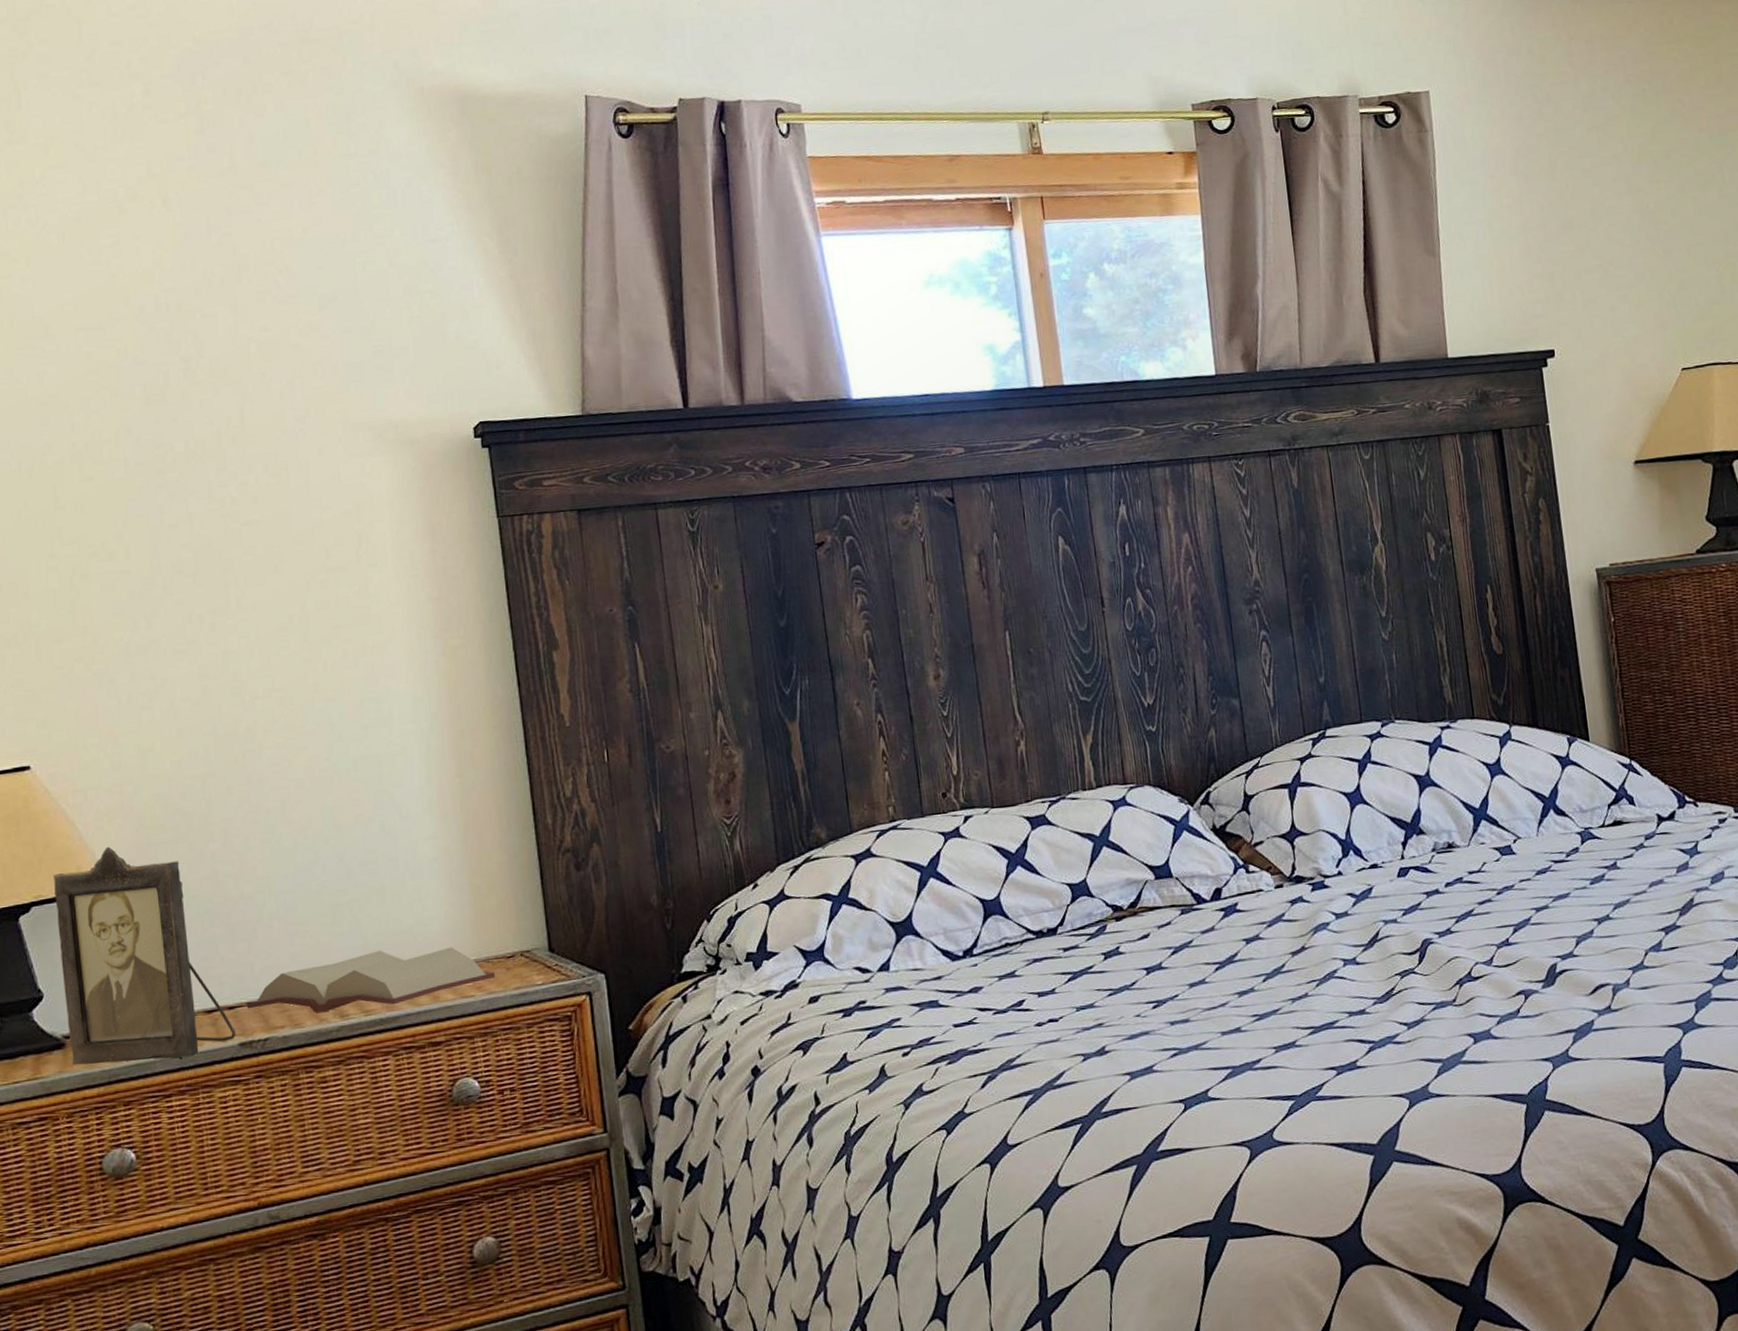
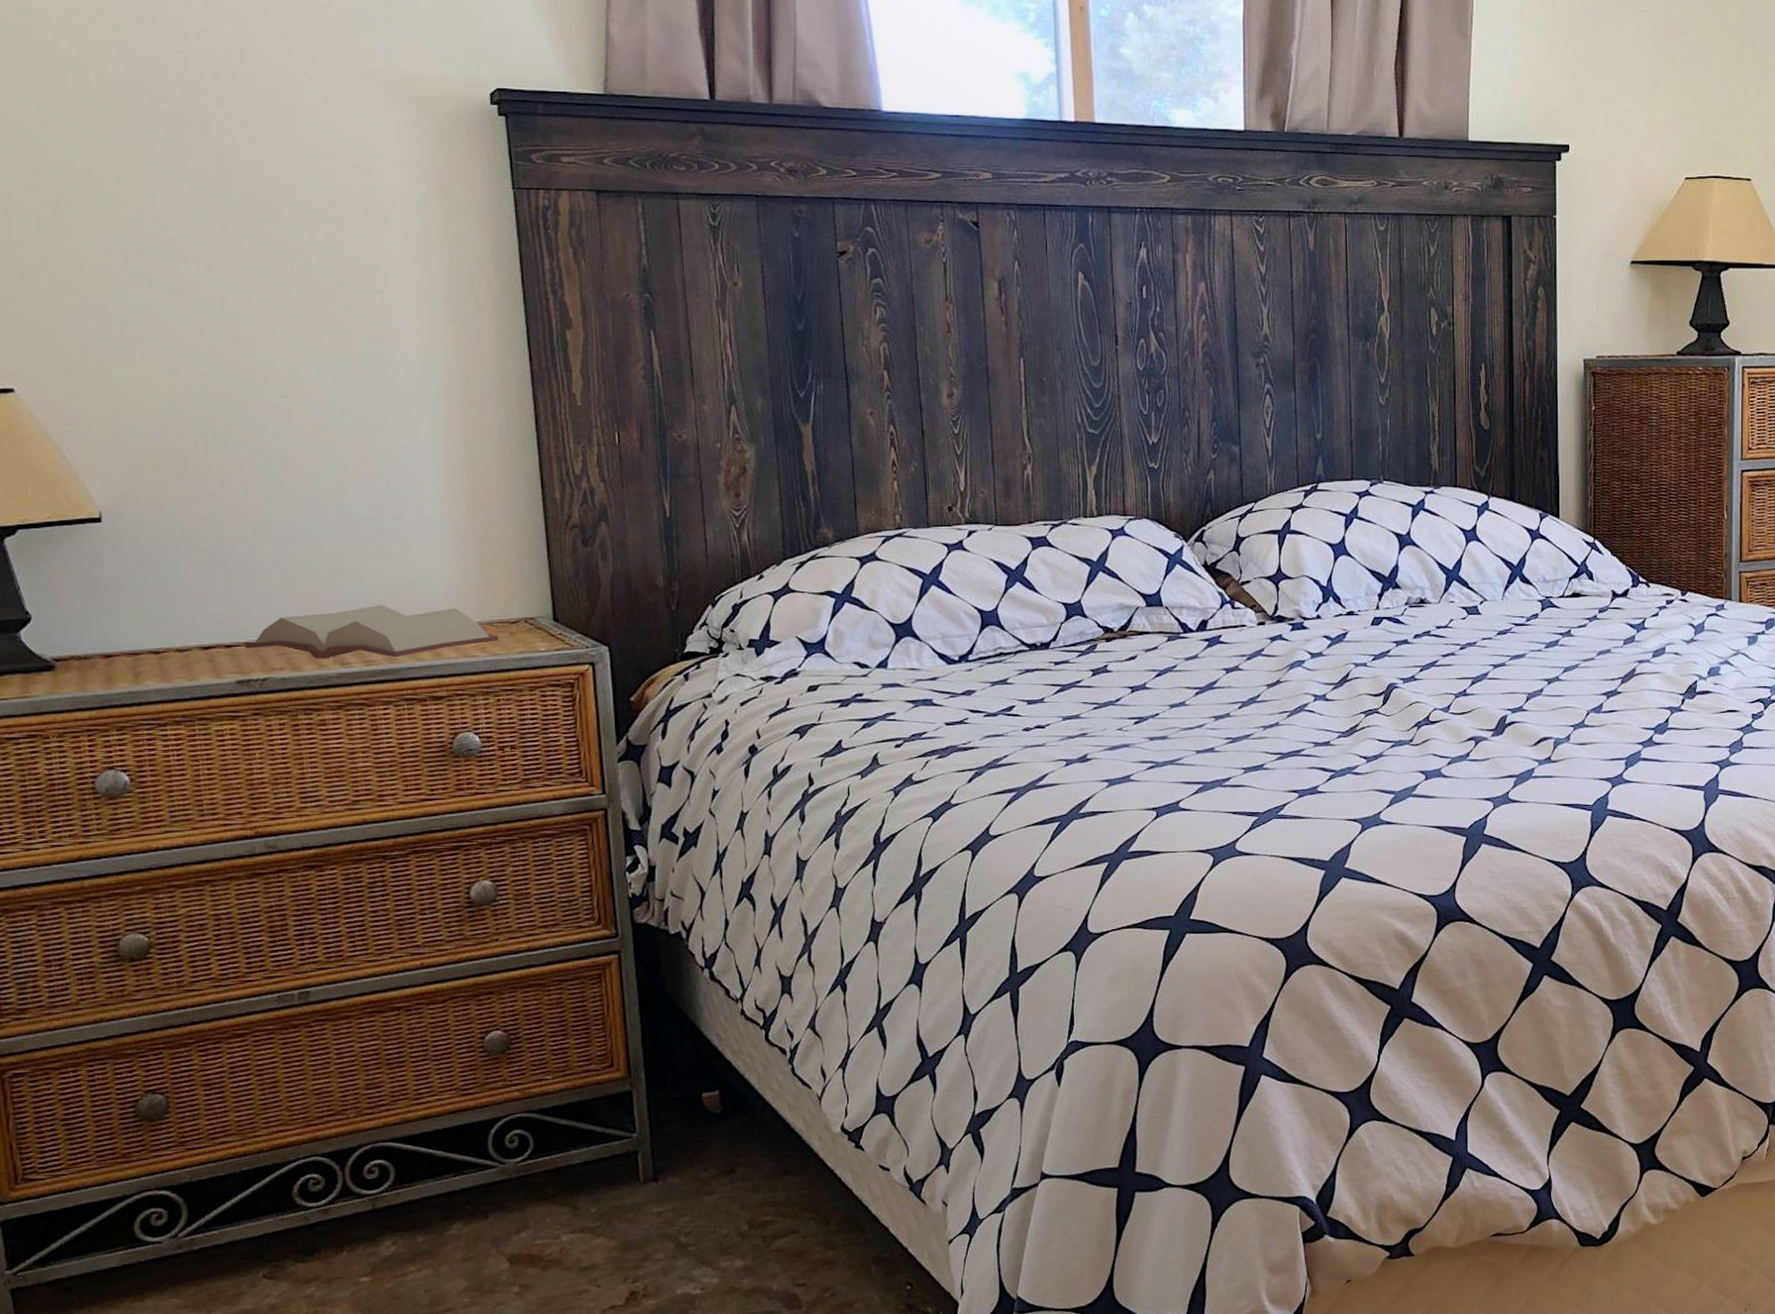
photo frame: present [52,846,236,1065] -> none [39,477,233,690]

